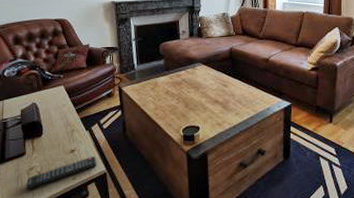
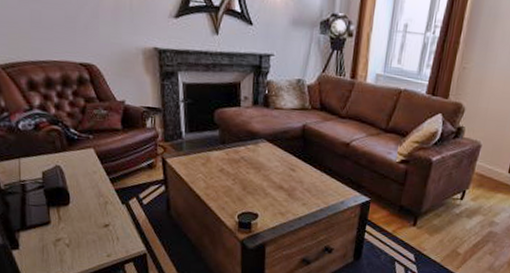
remote control: present [25,156,97,191] -> none [52,233,135,263]

